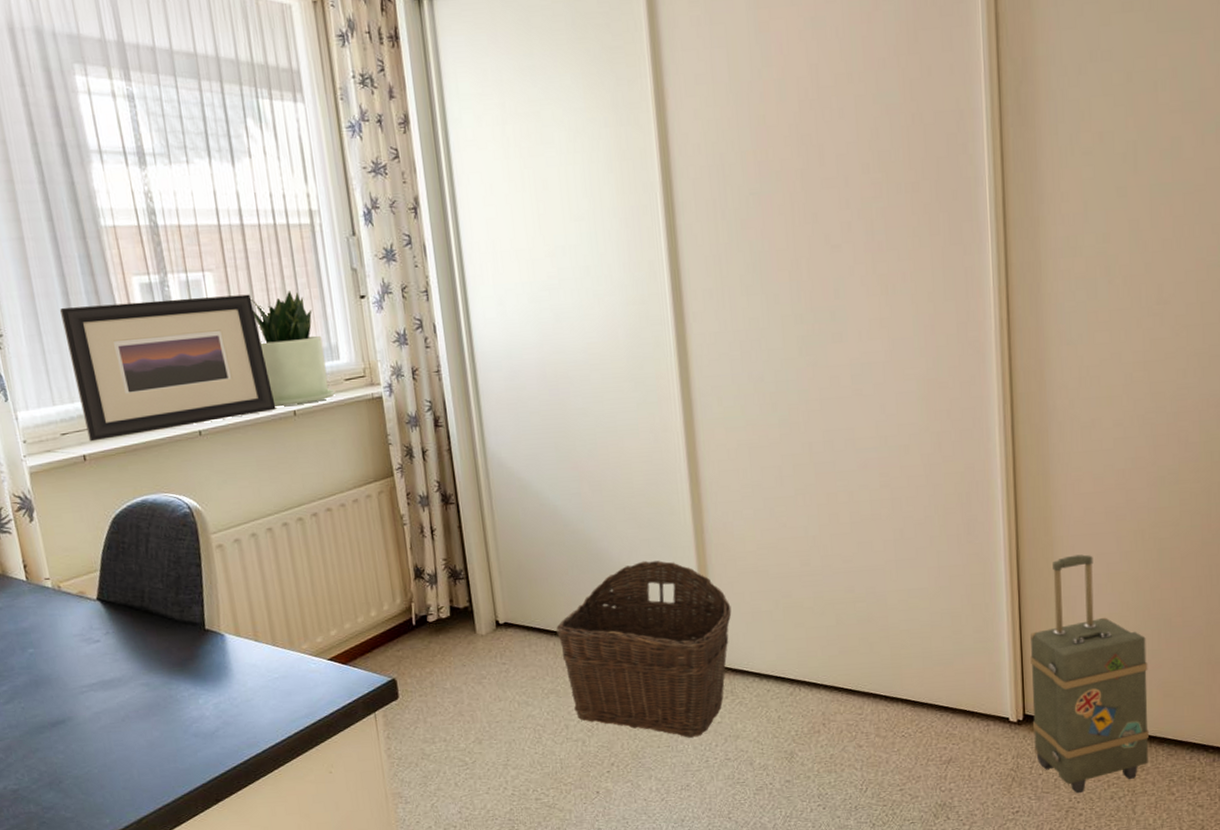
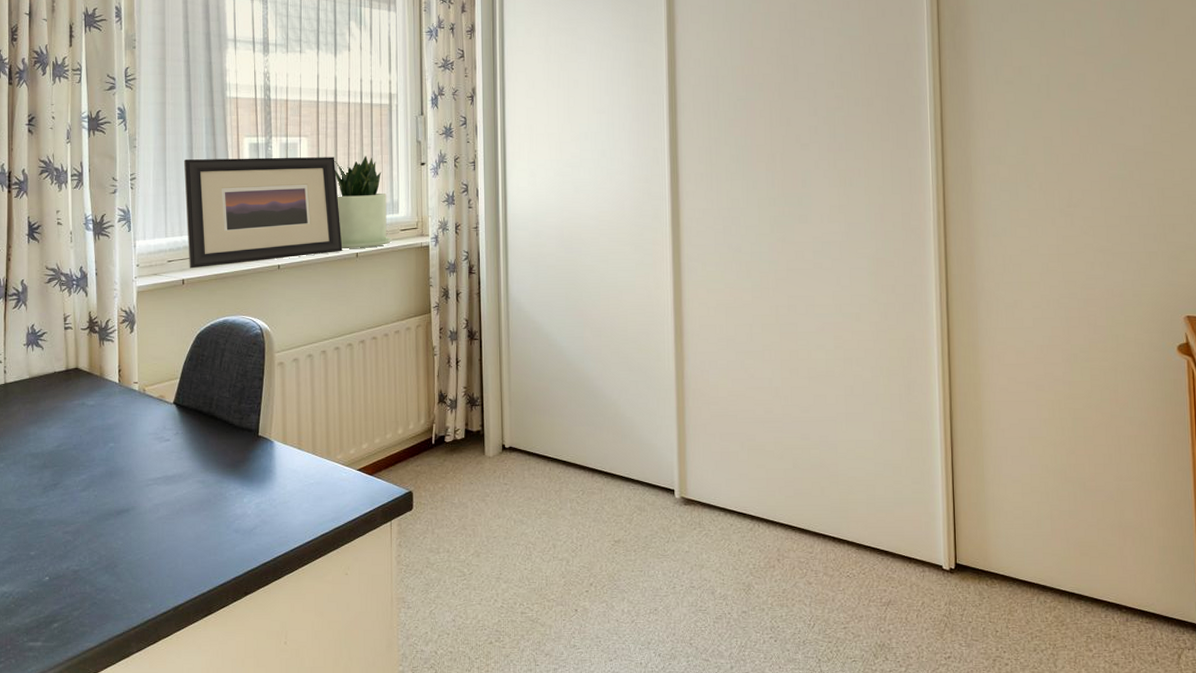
wicker basket: present [556,560,732,738] -> none [553,399,704,564]
suitcase: present [1030,554,1149,794] -> none [961,419,1068,644]

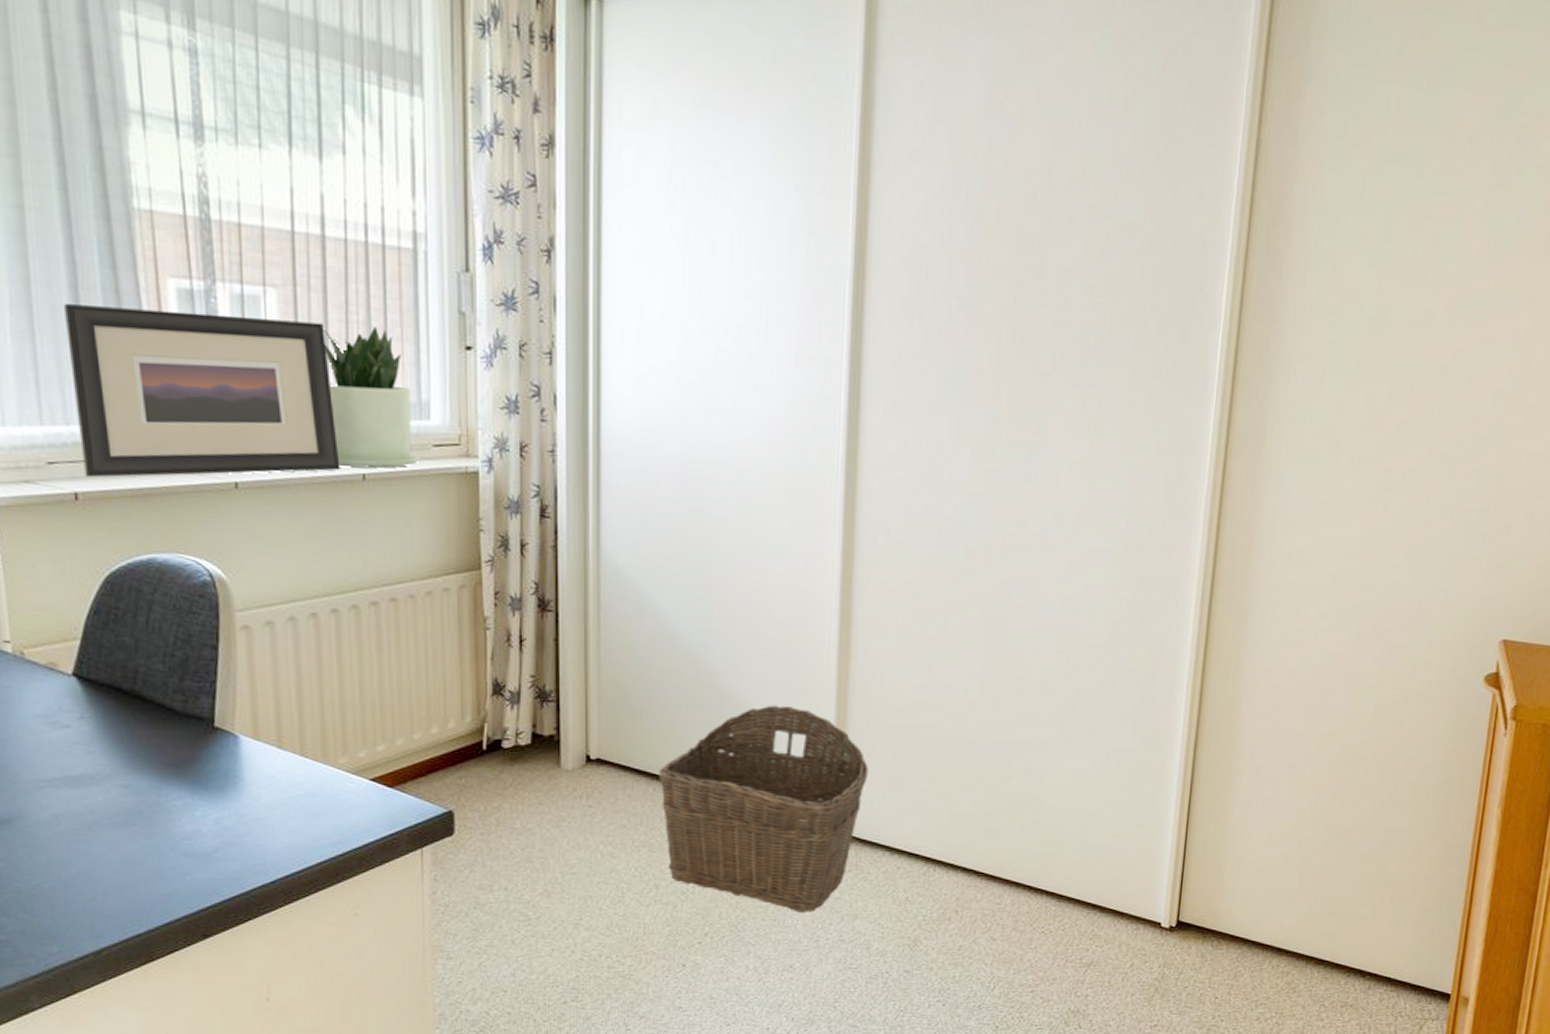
wicker basket: none [553,399,704,564] -> present [659,705,869,913]

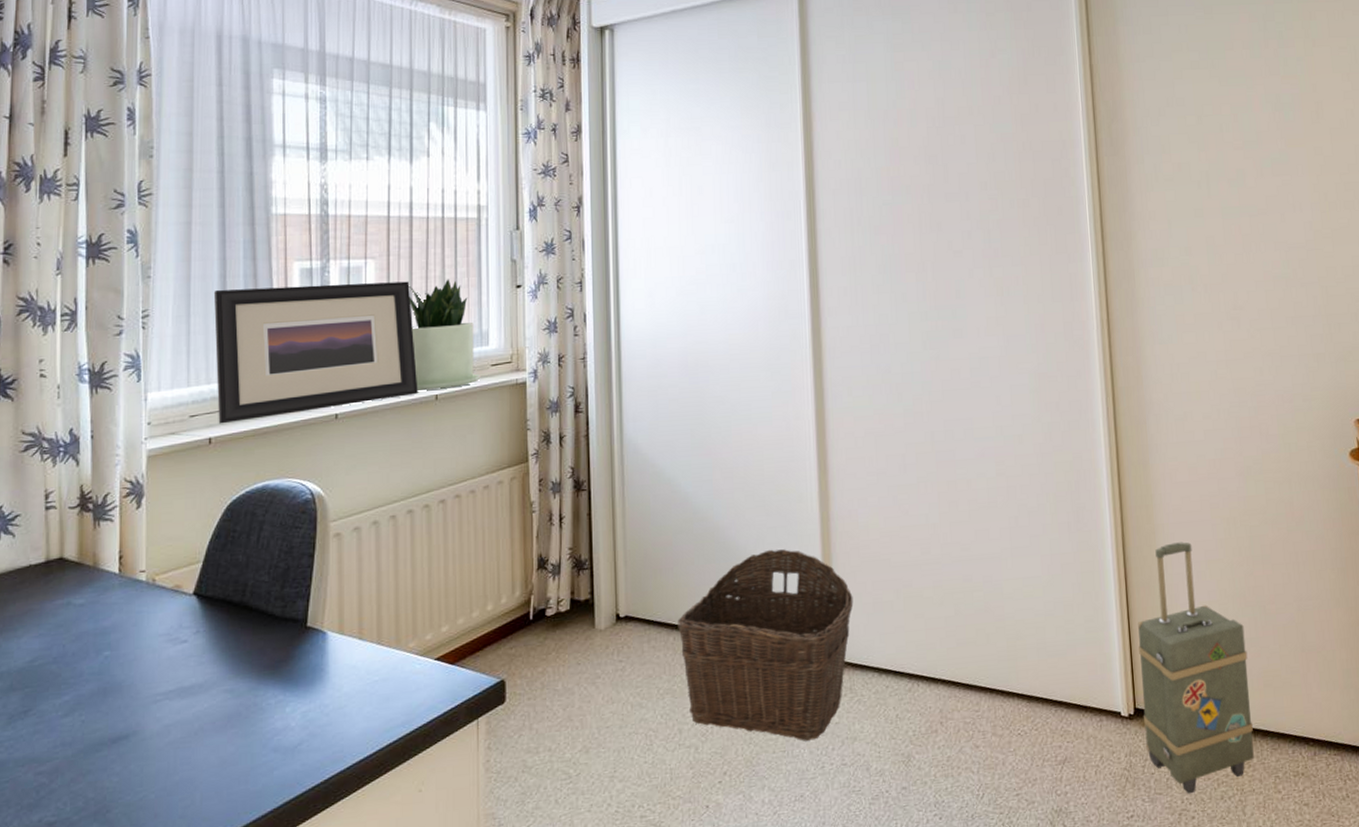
suitcase: none [1183,752,1318,1012] -> present [1138,542,1254,794]

